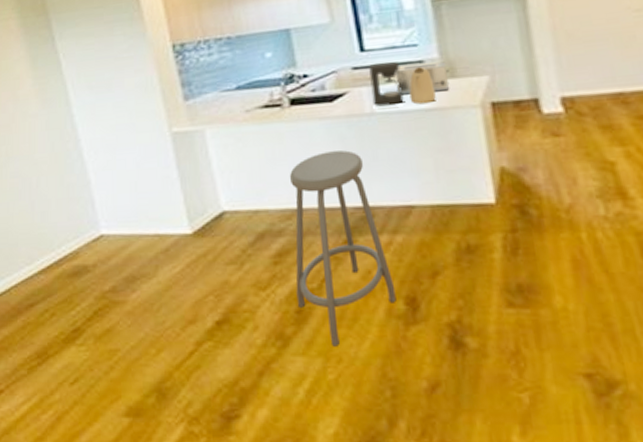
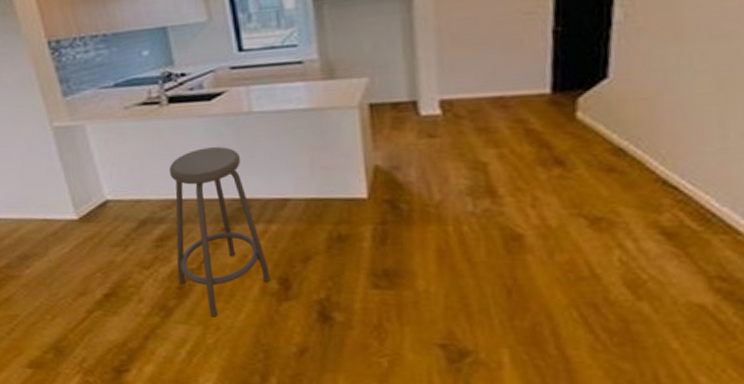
coffee maker: present [369,61,404,107] -> none [247,61,282,106]
toaster: present [396,61,450,95] -> none [275,62,329,95]
kettle: present [409,67,436,105] -> none [287,67,314,105]

